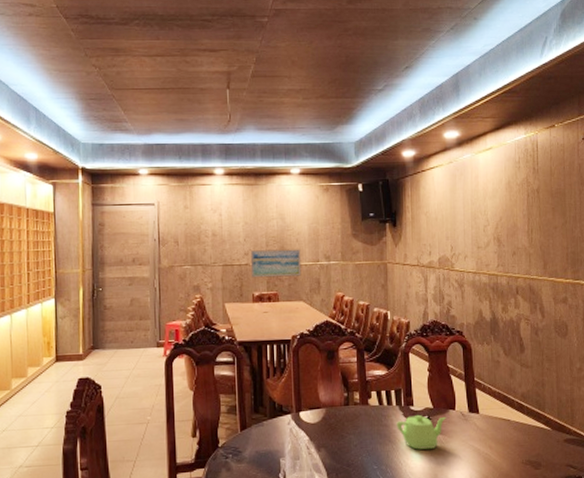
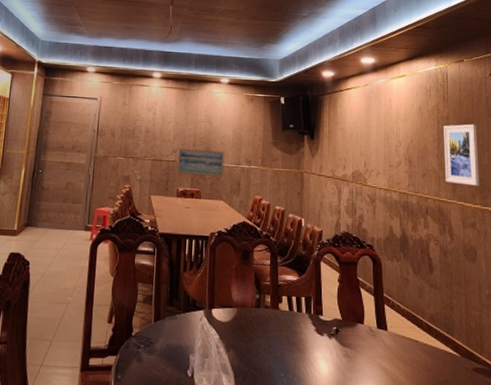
teapot: present [396,414,446,450] -> none [305,324,354,362]
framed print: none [534,194,571,260] -> present [444,124,480,186]

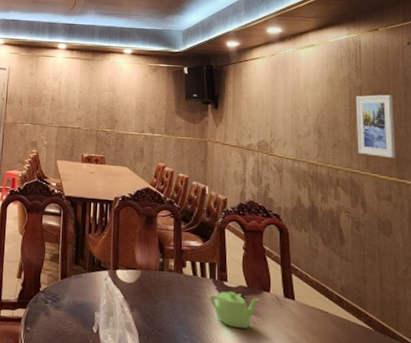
wall art: present [178,149,225,177] -> none [83,116,128,144]
teapot: none [305,324,354,362] -> present [209,291,260,329]

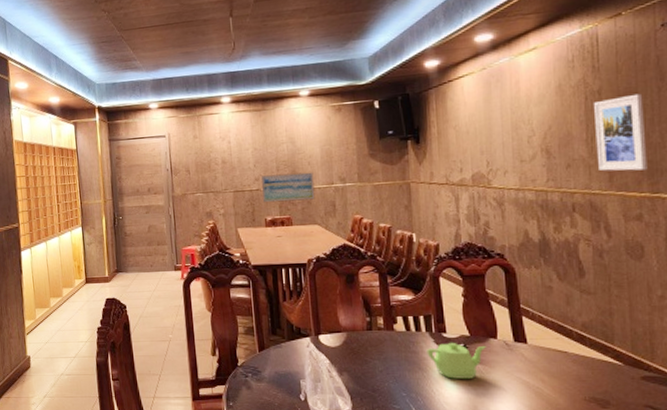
wall art: none [83,116,128,144] -> present [262,172,315,203]

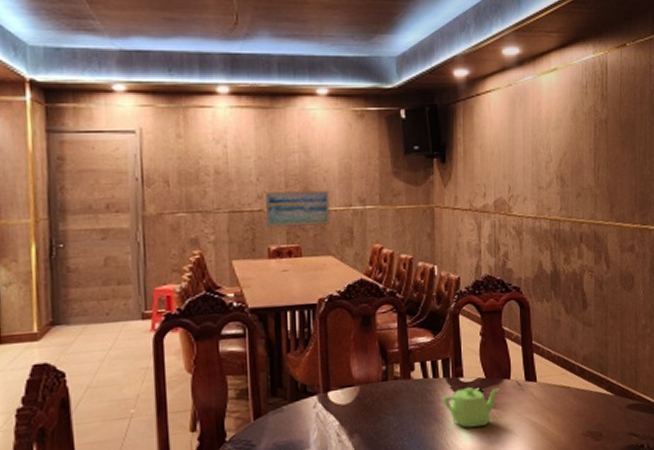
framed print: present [594,93,648,171] -> none [601,126,640,202]

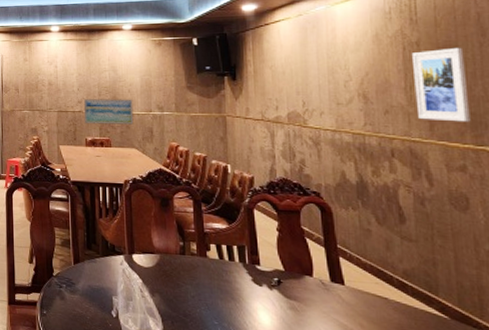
teapot: present [443,386,500,428] -> none [240,275,301,315]
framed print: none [601,126,640,202] -> present [412,47,471,122]

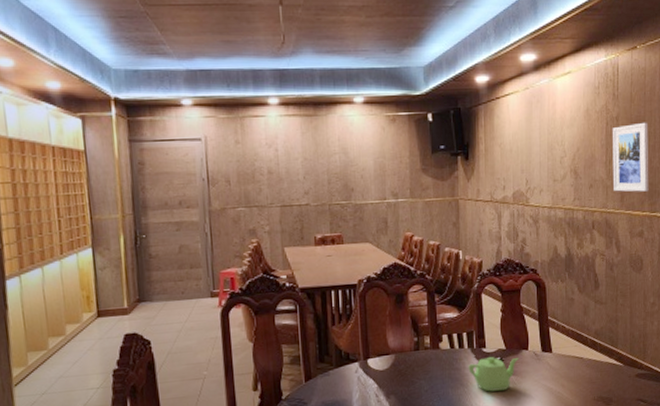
wall art: present [84,99,134,125] -> none [312,186,367,219]
teapot: none [240,275,301,315] -> present [468,356,519,392]

